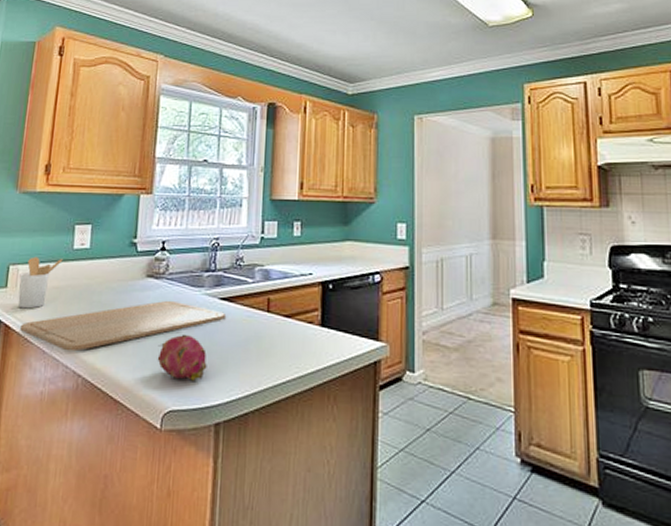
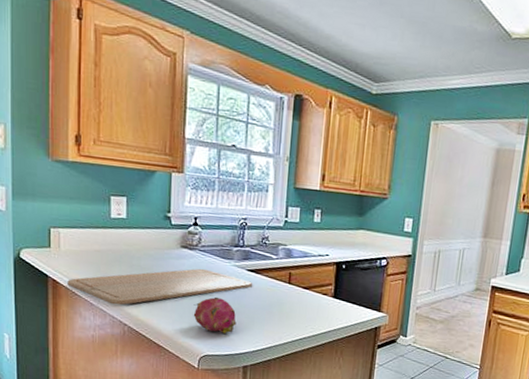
utensil holder: present [18,256,63,309] -> none [61,222,101,268]

